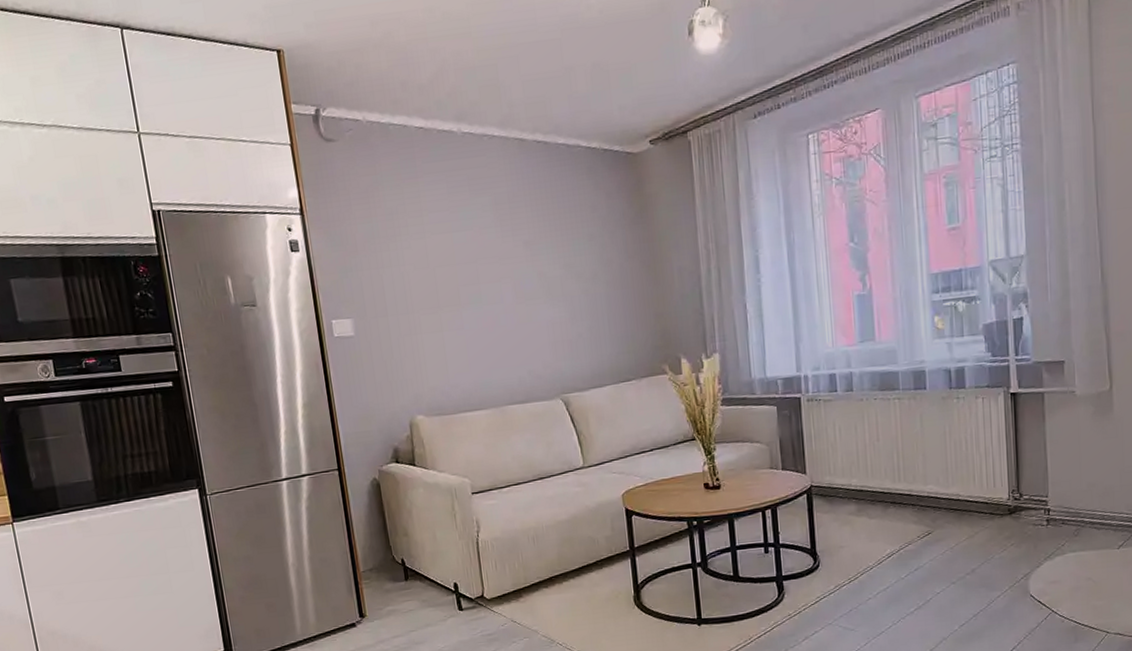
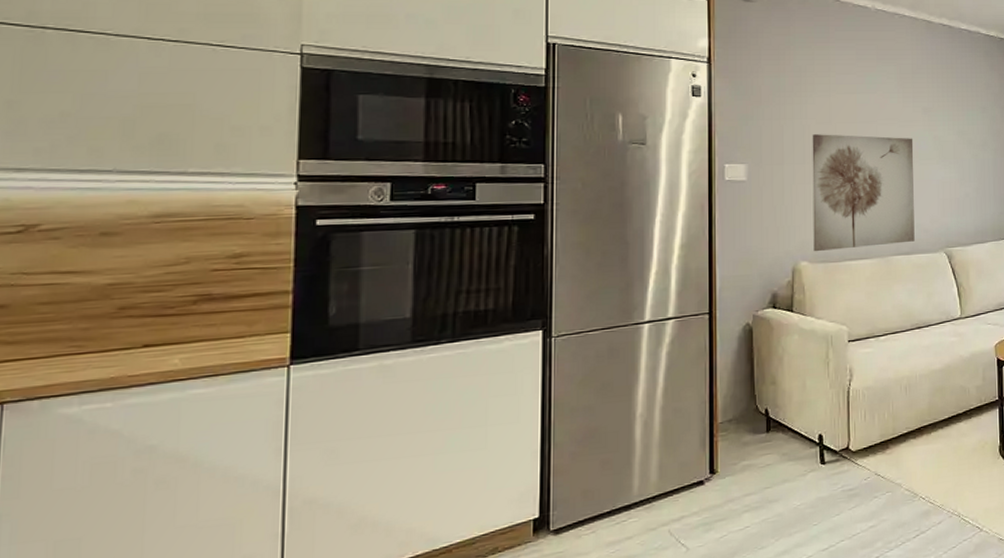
wall art: none [412,276,529,405] -> present [812,134,915,252]

